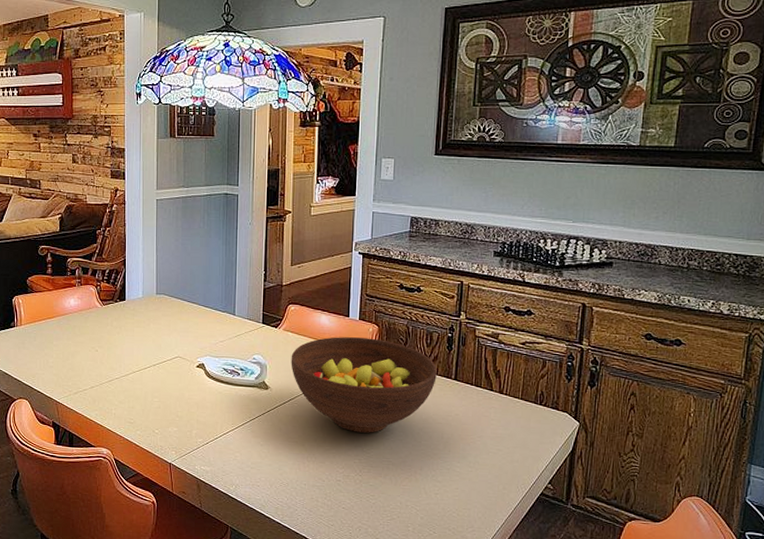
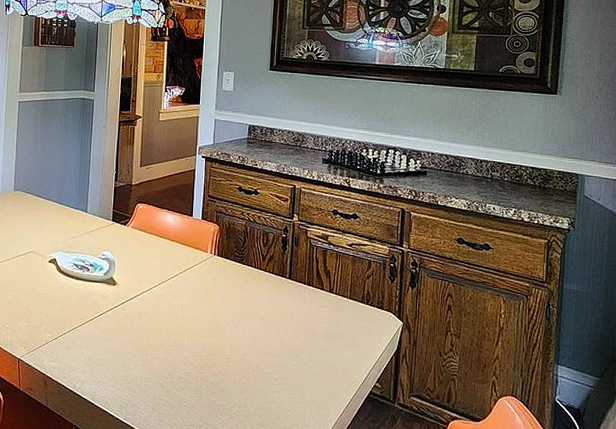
fruit bowl: present [291,337,437,433] -> none [138,235,273,330]

